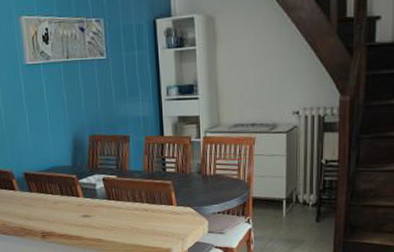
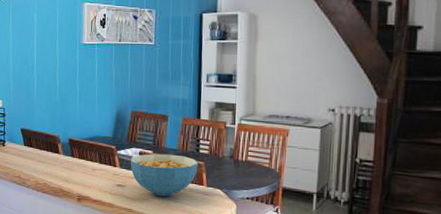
cereal bowl: none [94,176,166,222] -> present [131,153,198,197]

